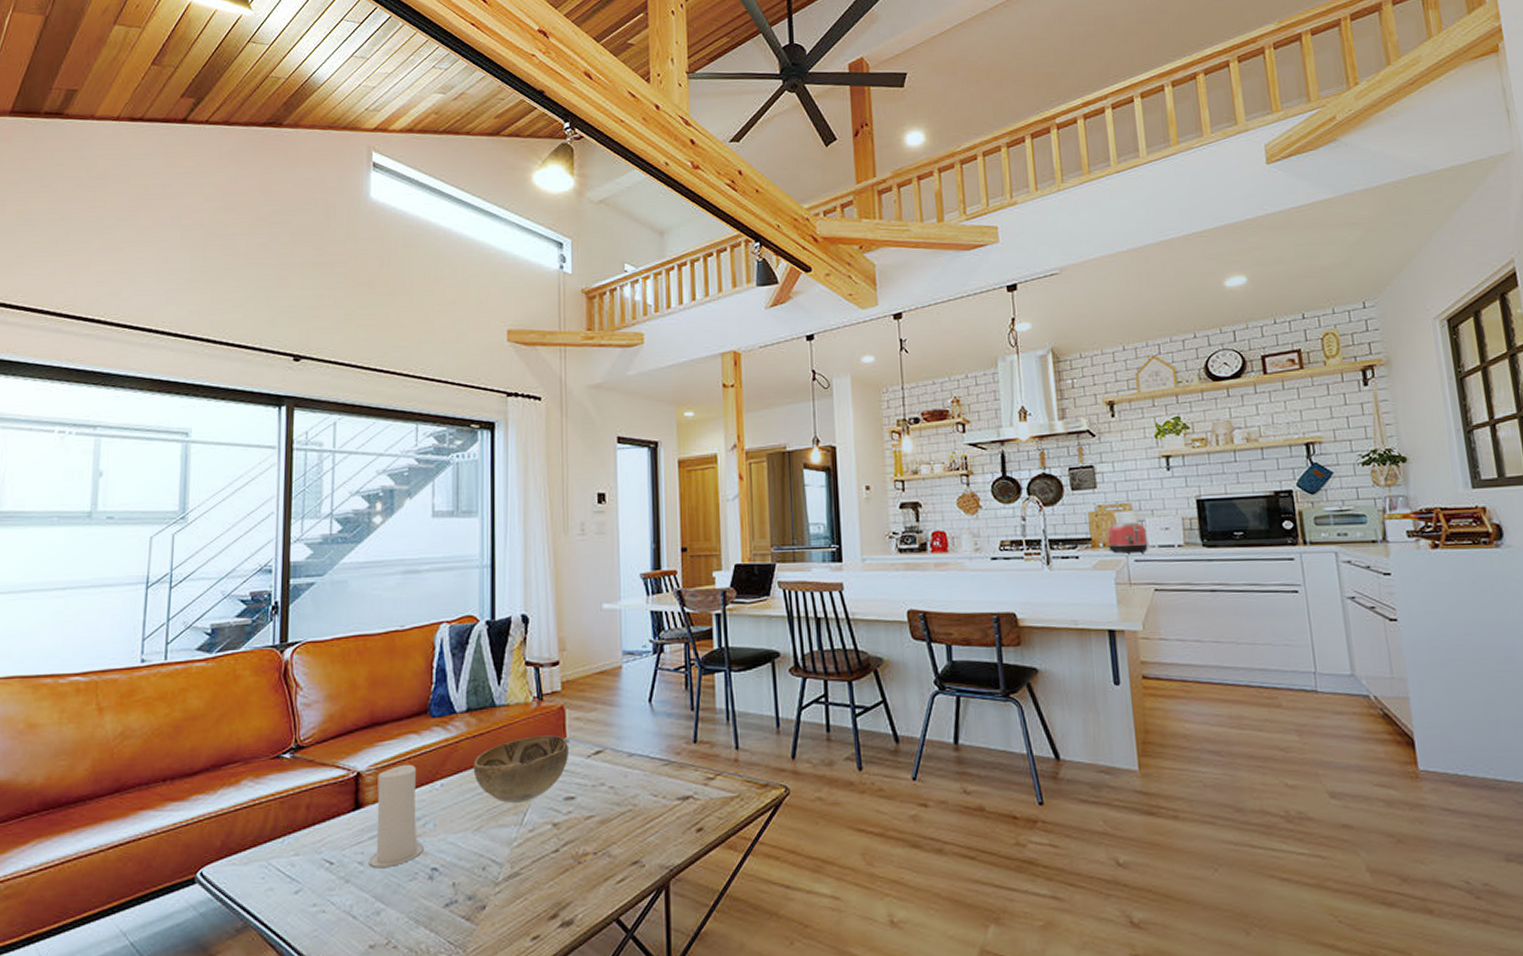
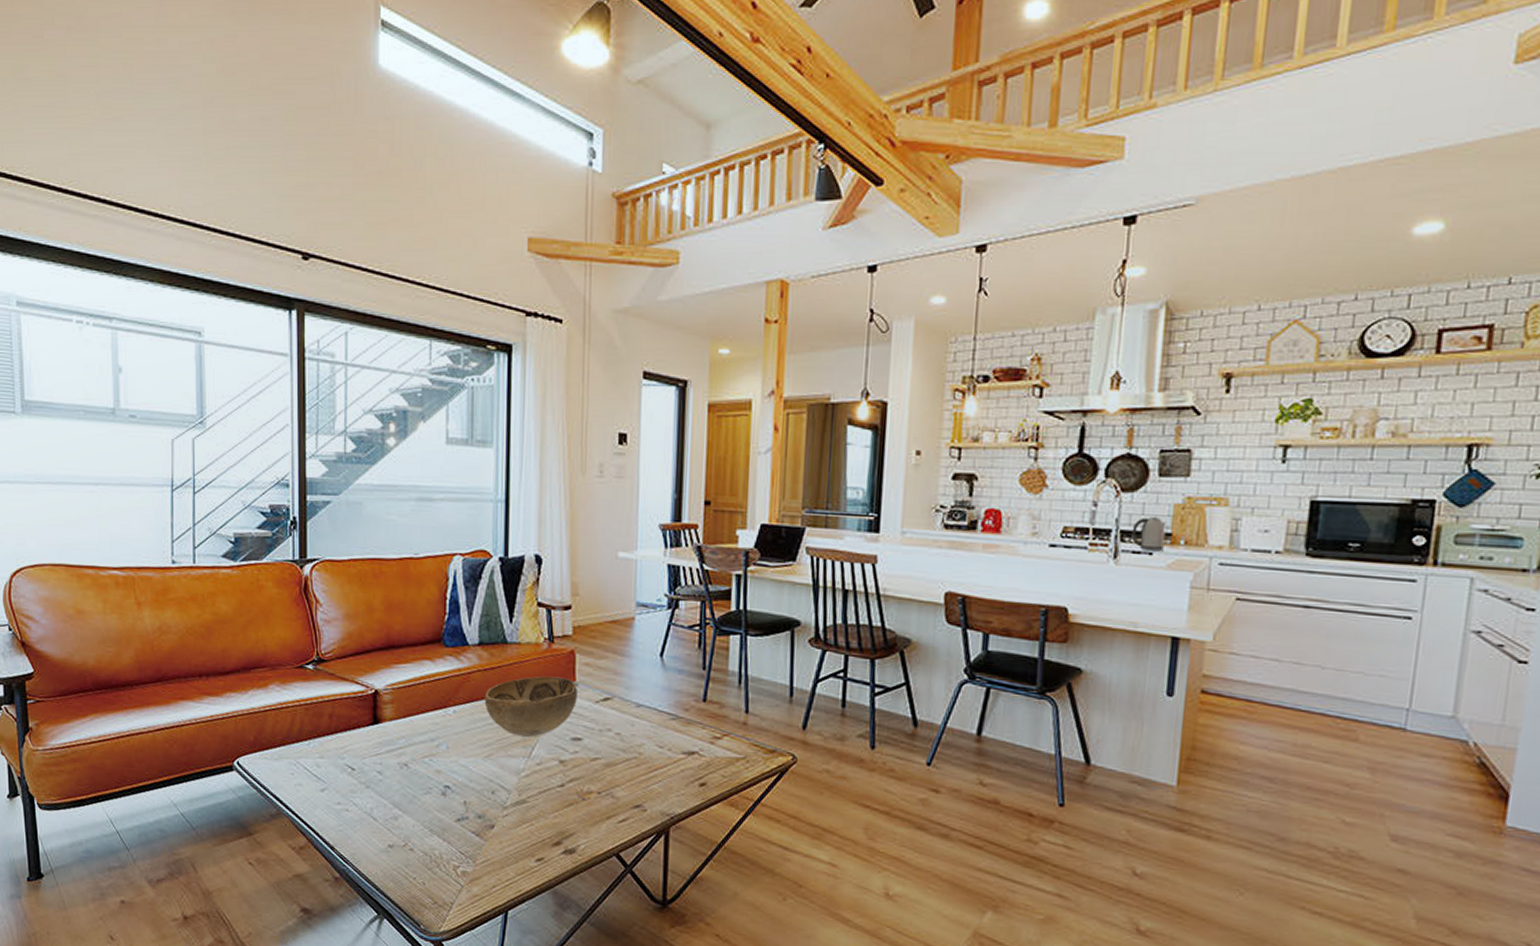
candle: present [368,764,424,867] -> none [386,687,437,780]
kettle: none [1058,526,1087,555] -> present [1131,517,1167,551]
toaster: present [1107,522,1148,554] -> none [1191,518,1240,556]

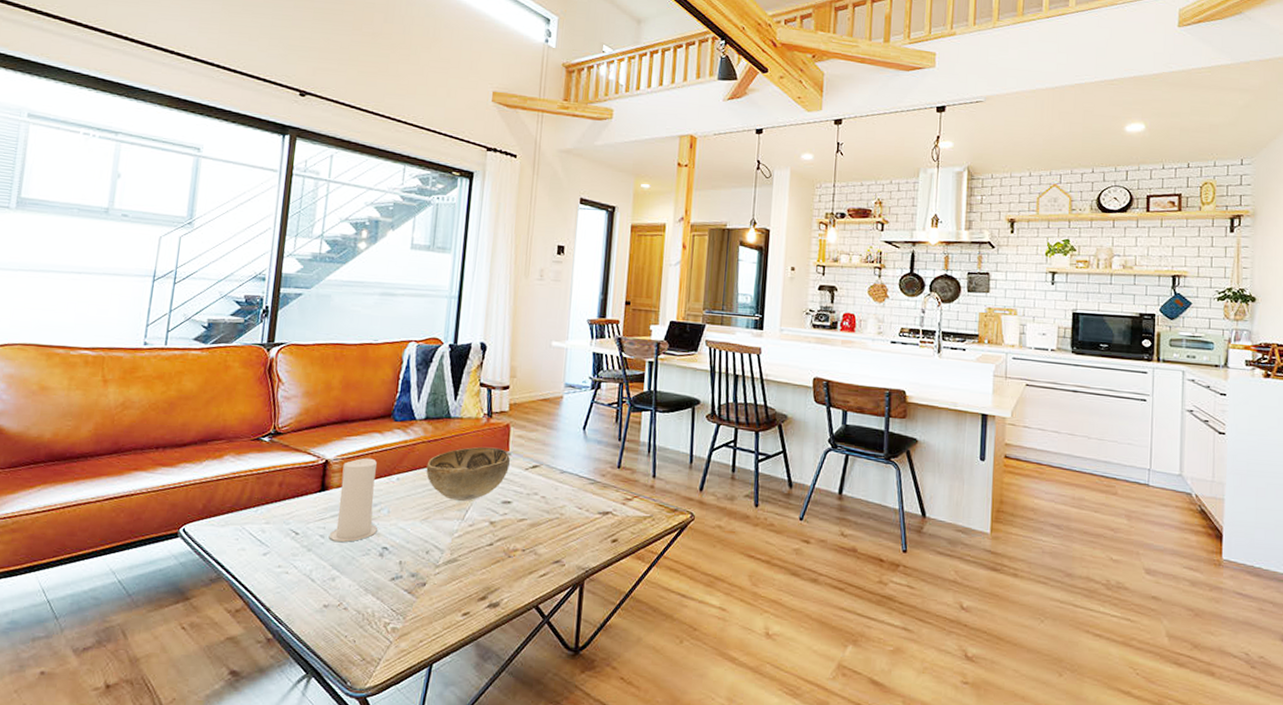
candle: none [386,687,437,780] -> present [328,457,378,542]
kettle: present [1131,517,1167,551] -> none [950,322,974,348]

